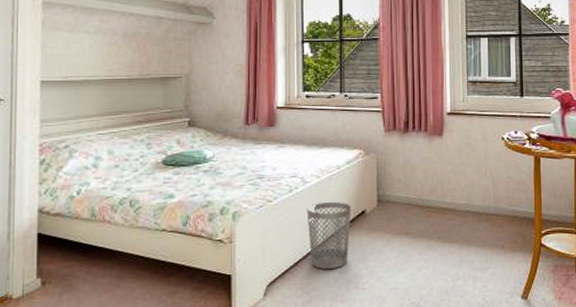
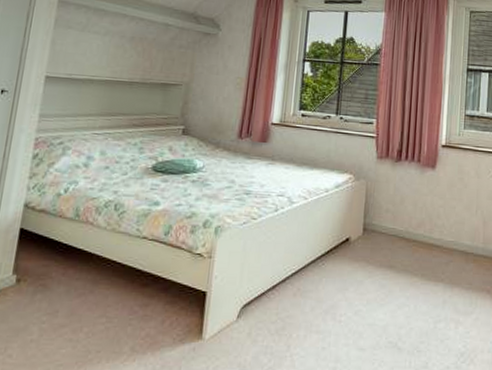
wastebasket: present [306,202,351,269] -> none [289,225,336,296]

